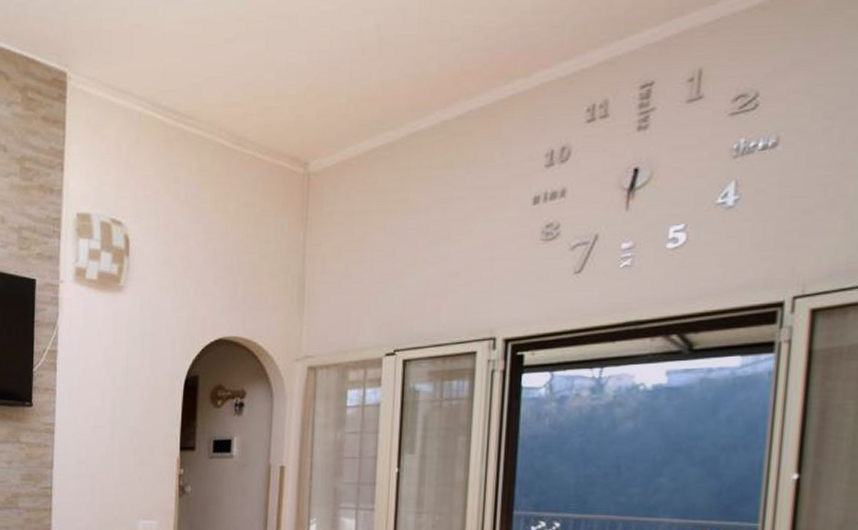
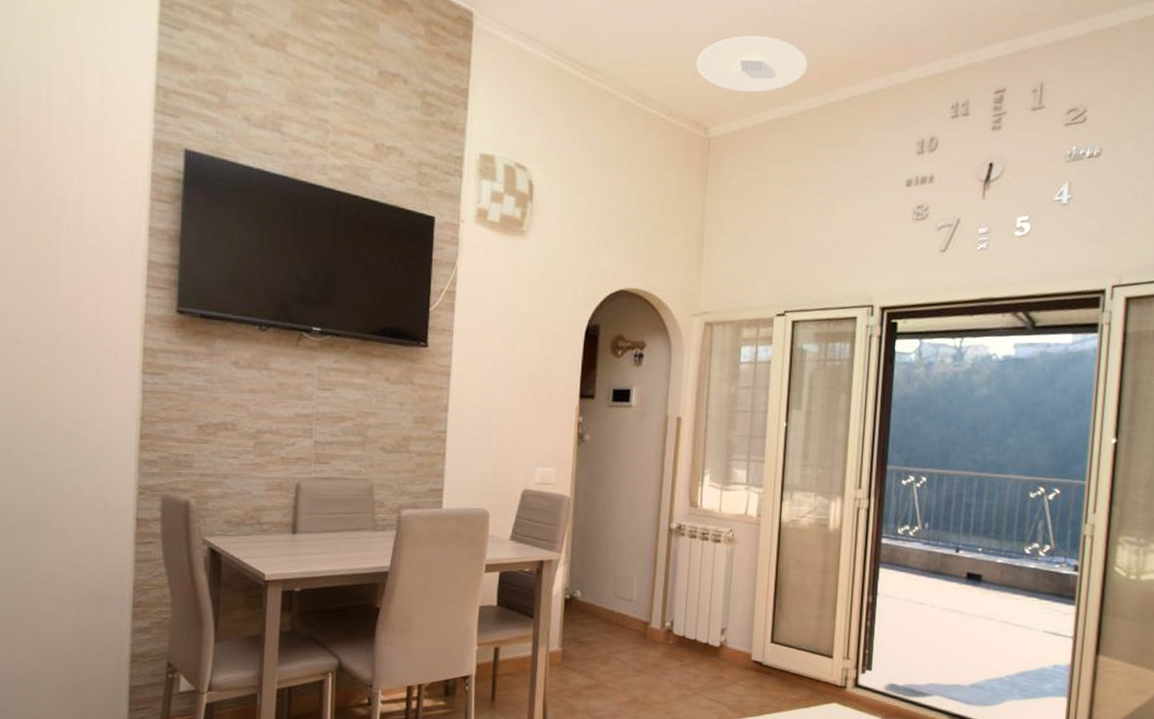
ceiling light: none [293,58,417,121] -> present [696,35,808,93]

